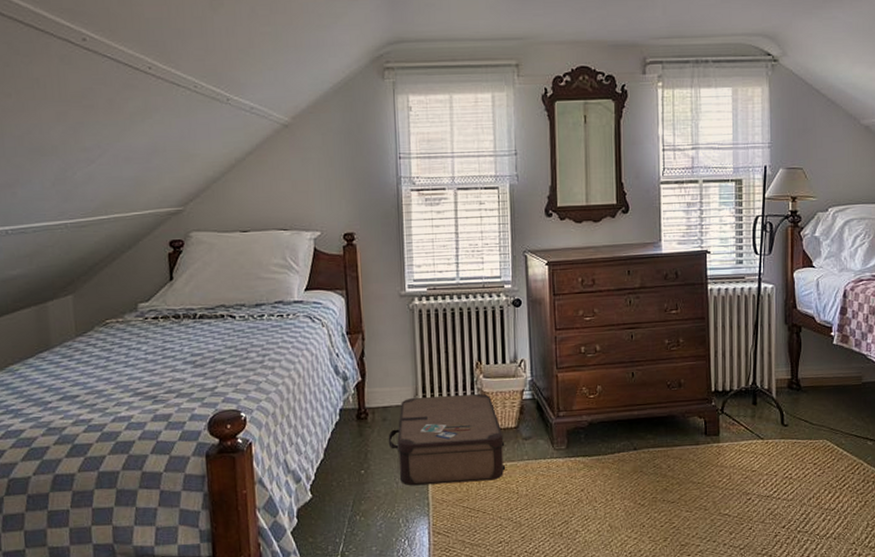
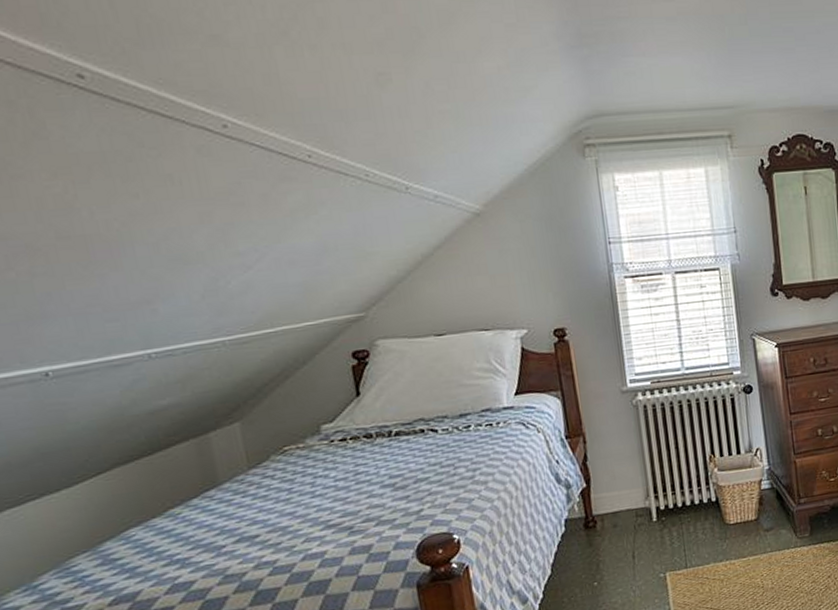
suitcase: present [388,394,506,486] -> none [620,488,749,592]

